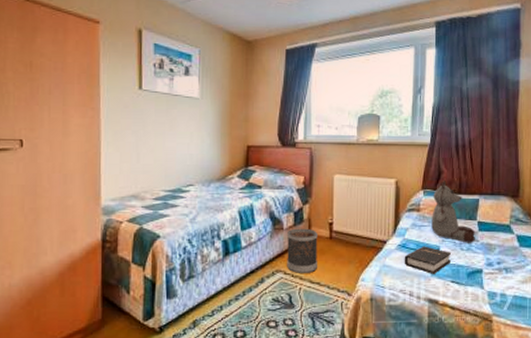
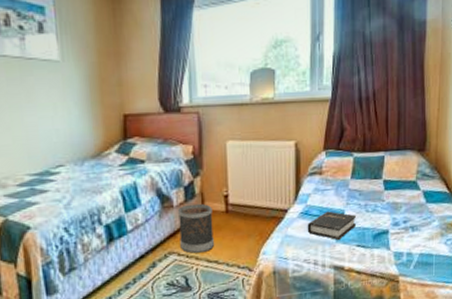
stuffed bear: present [431,179,475,243] -> none [335,137,381,204]

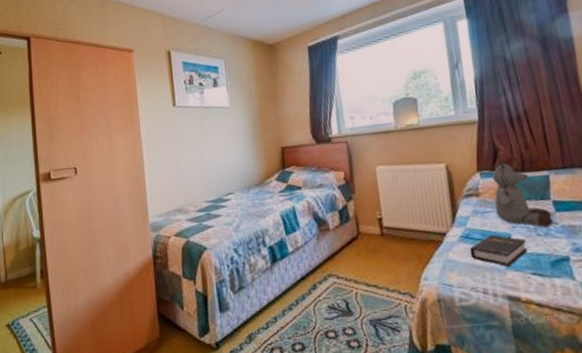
wastebasket: present [178,203,214,254] -> none [334,226,372,277]
stuffed bear: none [335,137,381,204] -> present [492,157,553,227]

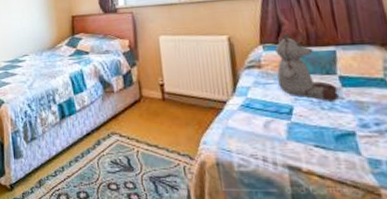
hardback book: present [469,234,529,267] -> none [249,105,311,137]

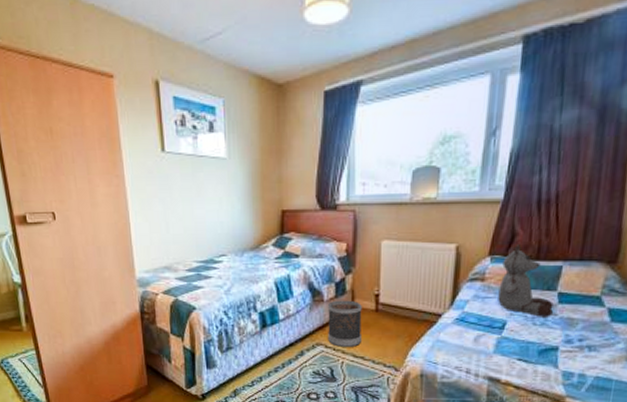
wastebasket: none [118,90,153,136] -> present [328,300,362,347]

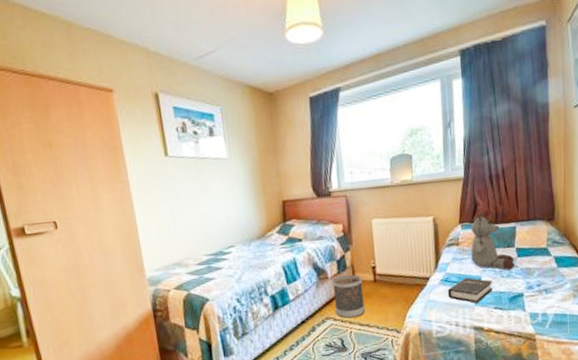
hardback book: none [461,320,521,351] -> present [447,277,494,304]

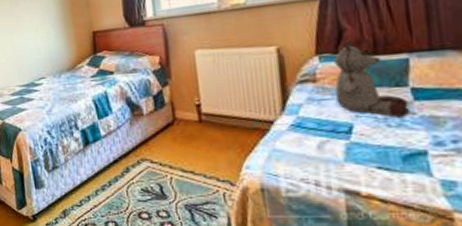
wastebasket: present [332,274,365,318] -> none [148,112,188,162]
hardback book: present [447,277,494,304] -> none [301,124,375,159]

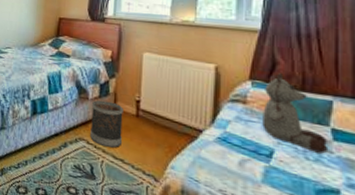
wastebasket: none [148,112,188,162] -> present [90,100,123,148]

